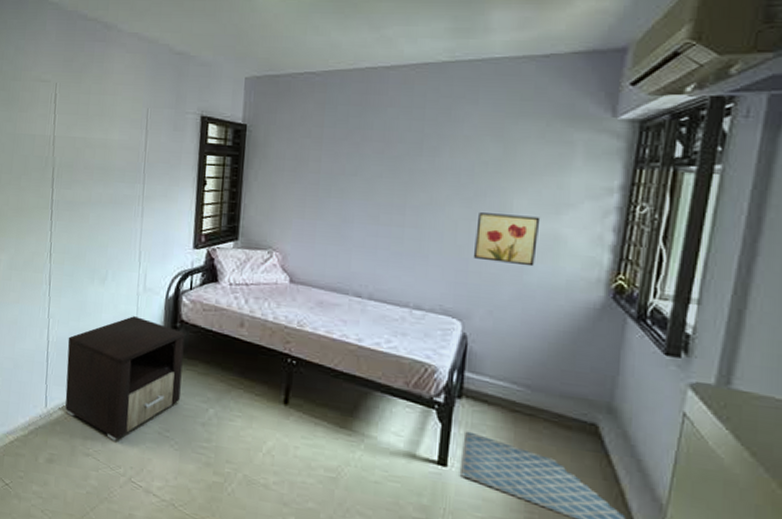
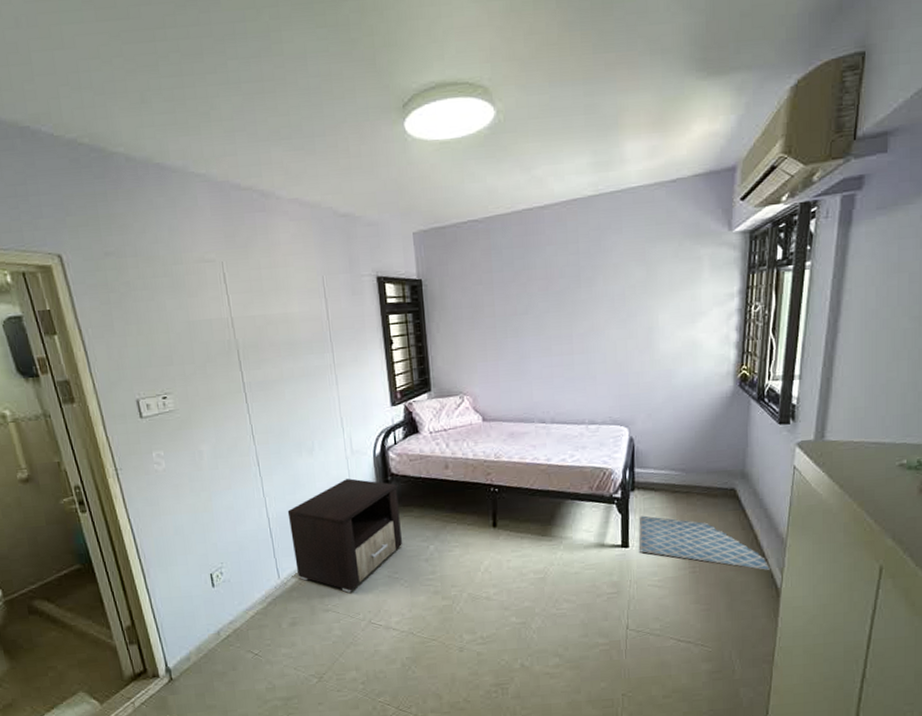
wall art: present [473,212,541,267] -> none [631,327,681,372]

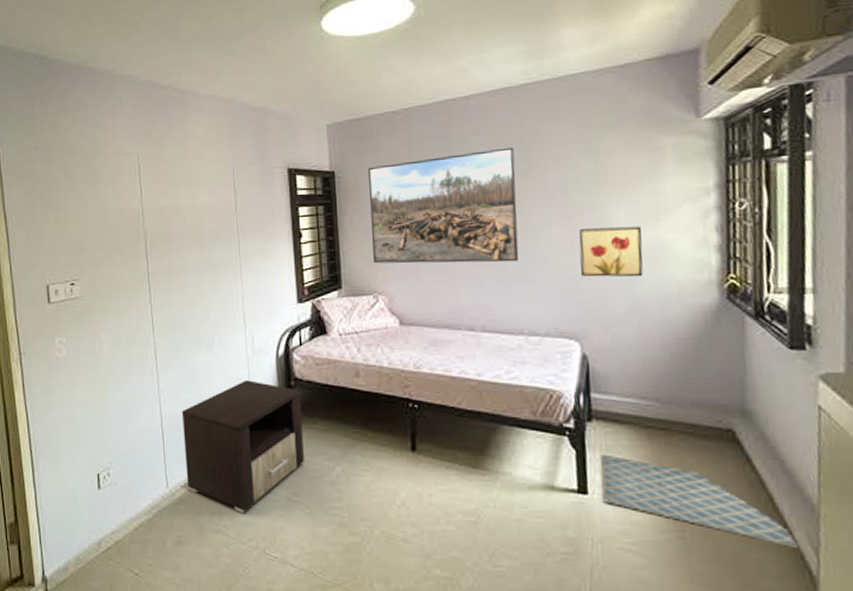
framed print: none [453,256,583,367] -> present [368,147,519,264]
wall art: none [631,327,681,372] -> present [579,226,643,277]

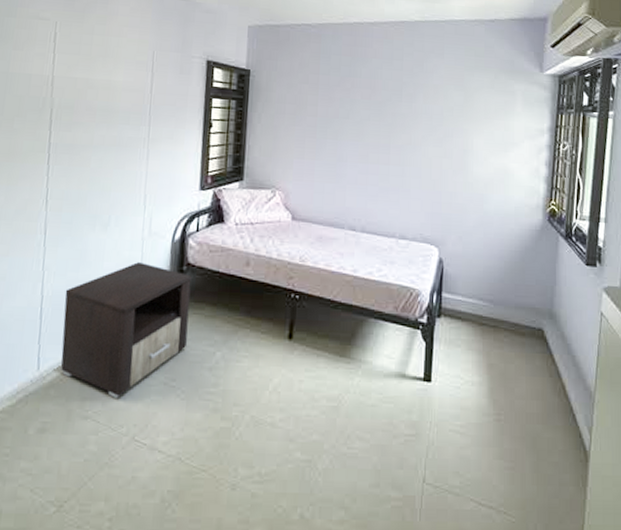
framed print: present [368,147,519,264] -> none [274,71,404,173]
wall art: present [579,226,643,277] -> none [445,151,494,197]
bath mat: present [601,454,800,549] -> none [443,347,579,429]

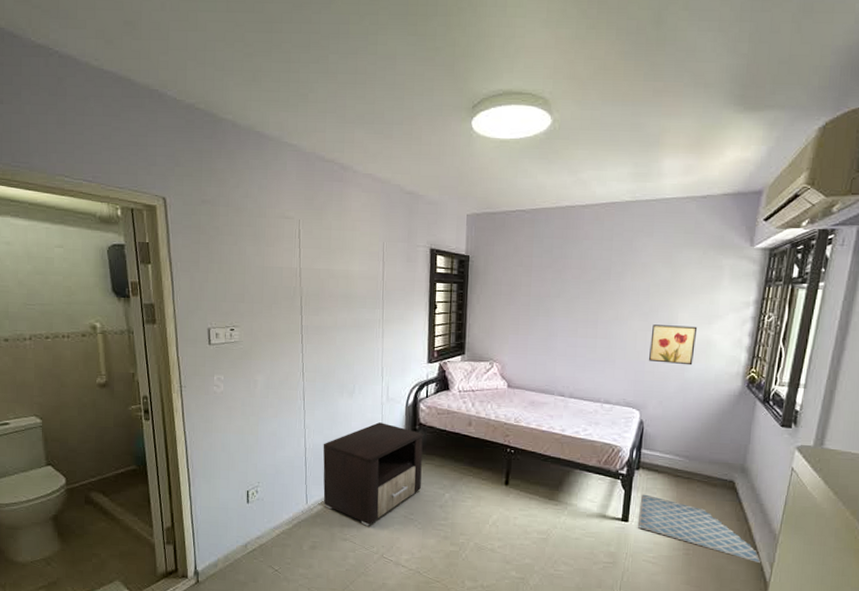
bath mat: none [443,347,579,429] -> present [638,494,762,564]
wall art: none [445,151,494,197] -> present [648,324,698,366]

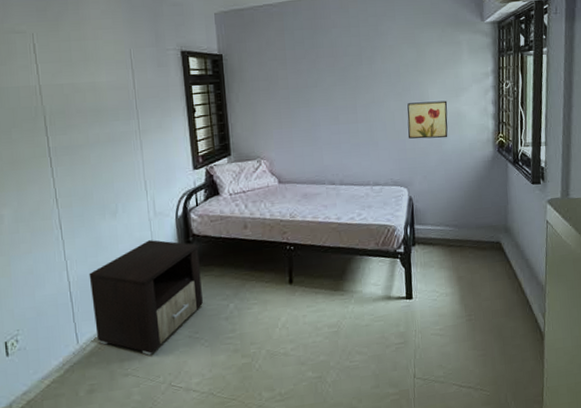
bath mat: present [638,494,762,564] -> none [421,268,535,316]

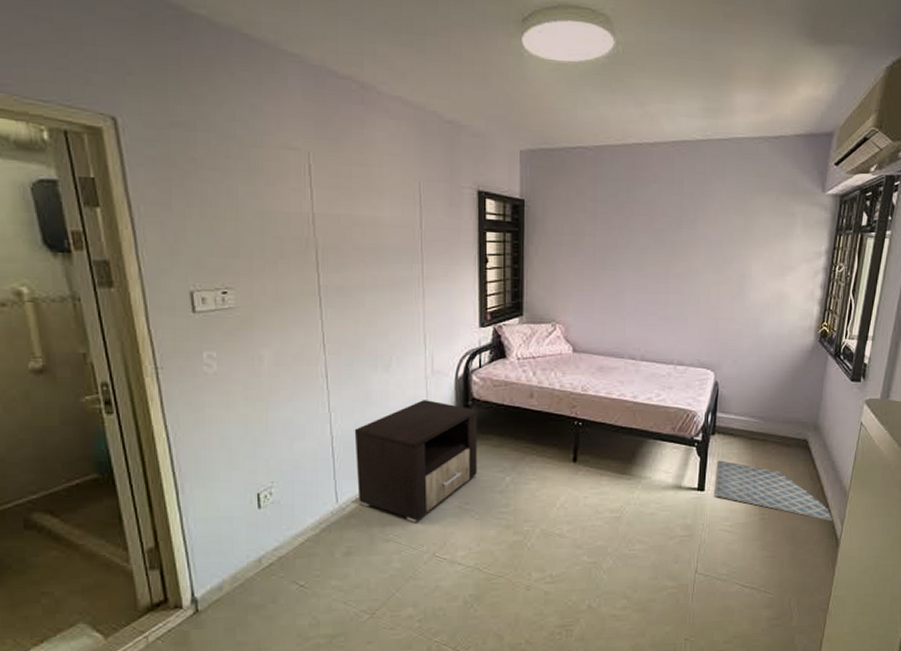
wall art: present [407,100,448,139] -> none [722,277,771,321]
bath mat: none [421,268,535,316] -> present [714,460,833,522]

